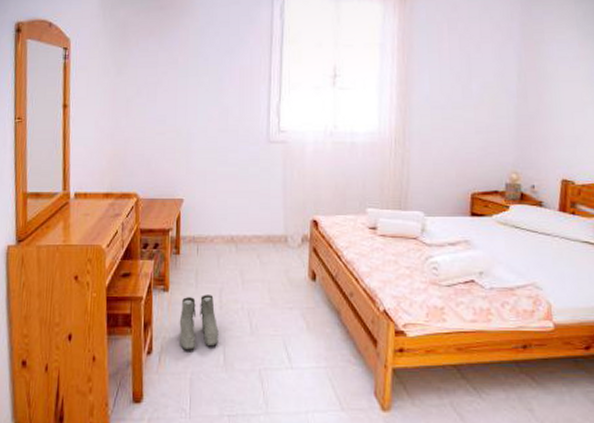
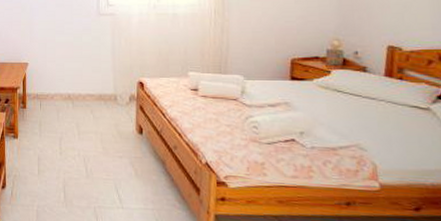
boots: present [179,295,219,350] -> none [27,142,59,187]

